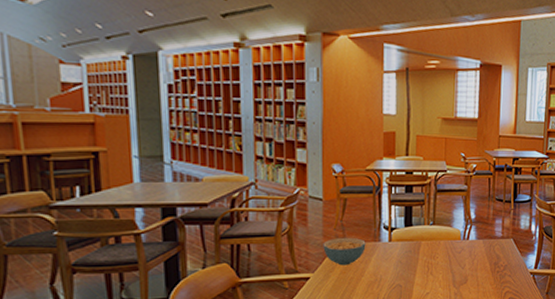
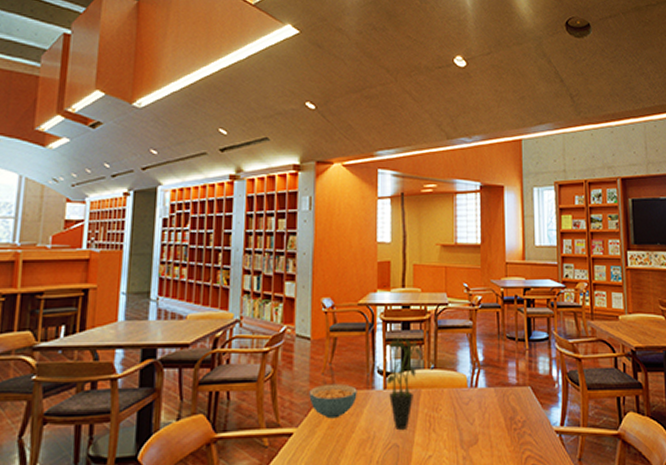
potted plant: none [391,197,422,273] -> present [386,335,421,429]

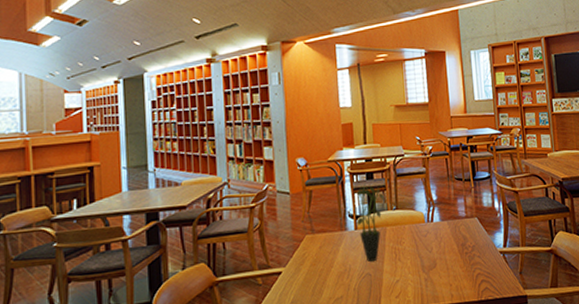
cereal bowl: present [309,383,357,419] -> none [292,228,333,258]

